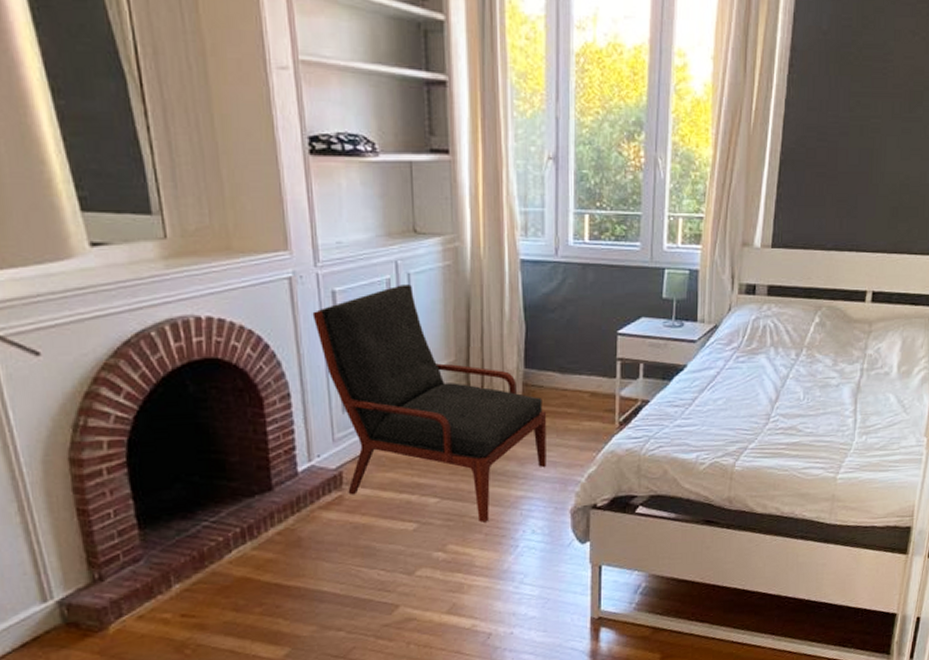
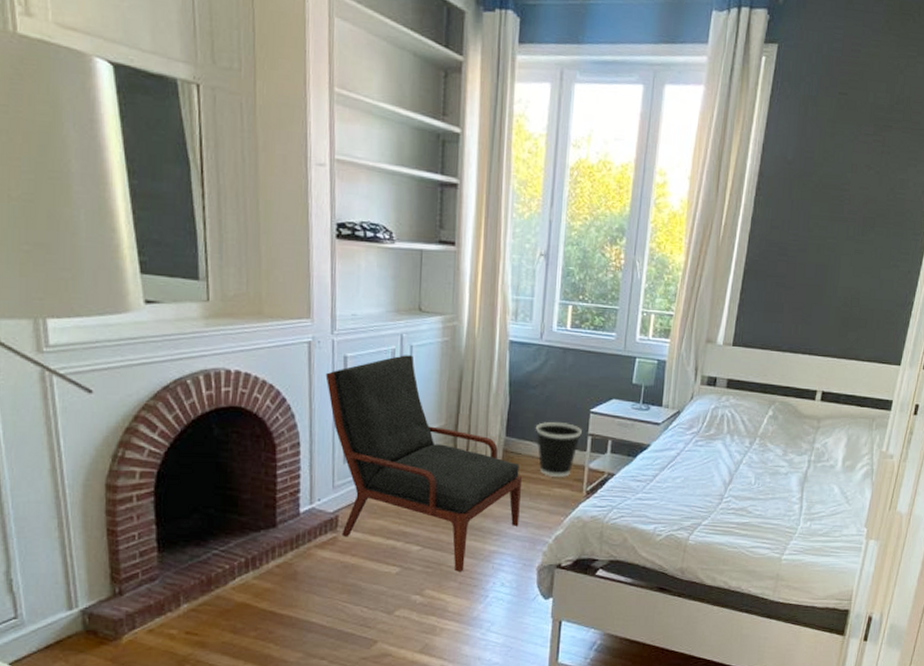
wastebasket: none [558,348,609,409] -> present [536,422,582,477]

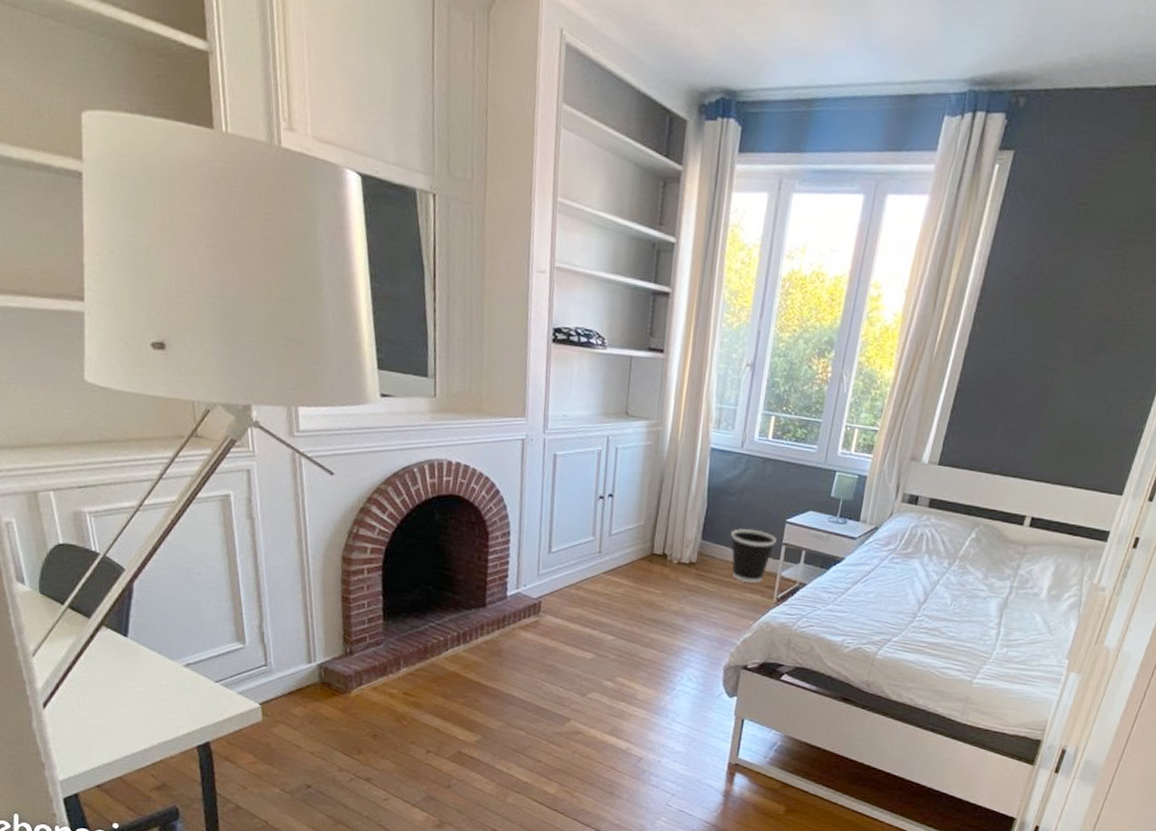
armchair: present [325,355,523,572] -> none [536,456,715,664]

